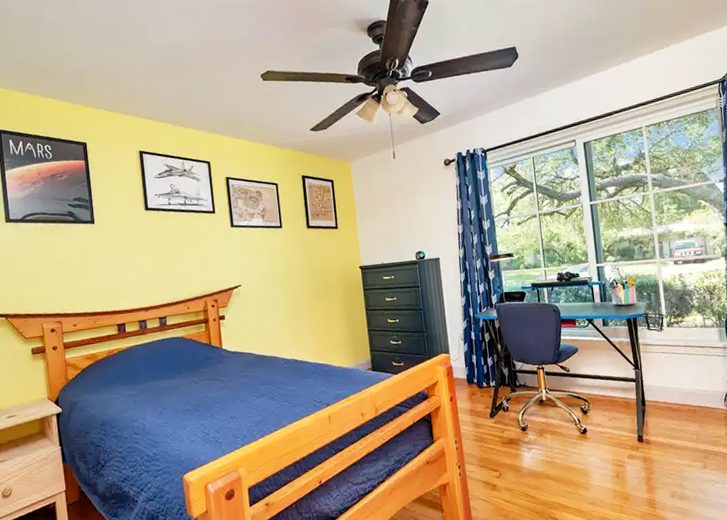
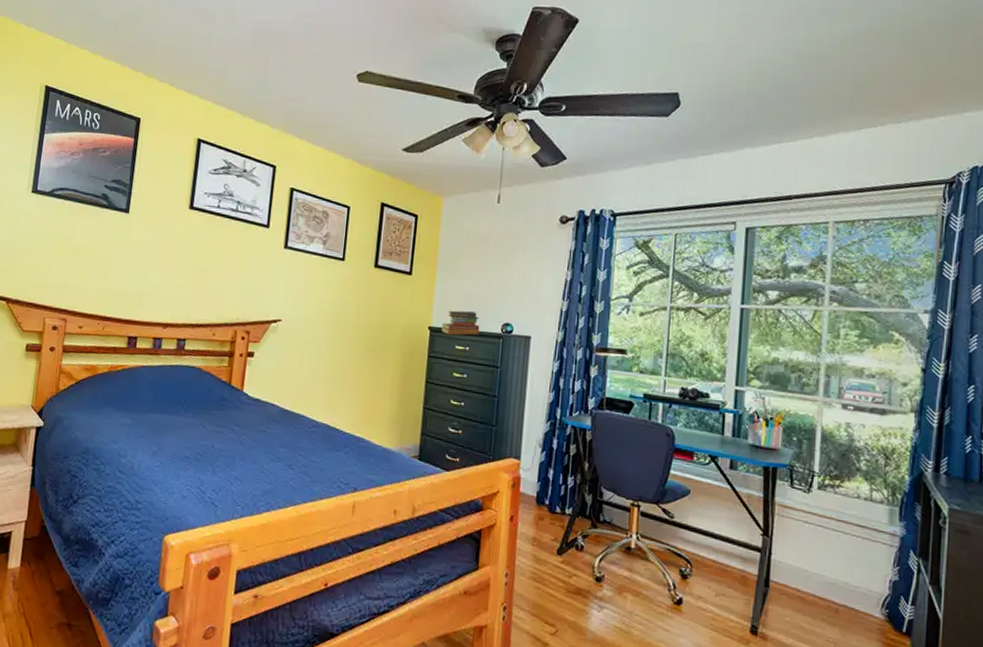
books: none [369,247,400,270] -> present [442,310,480,336]

